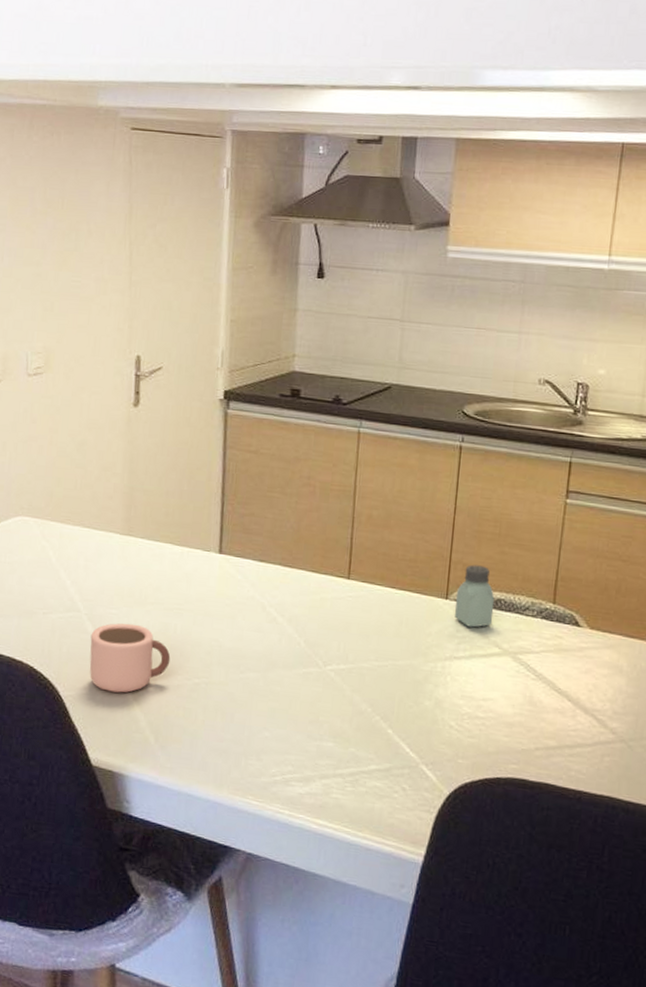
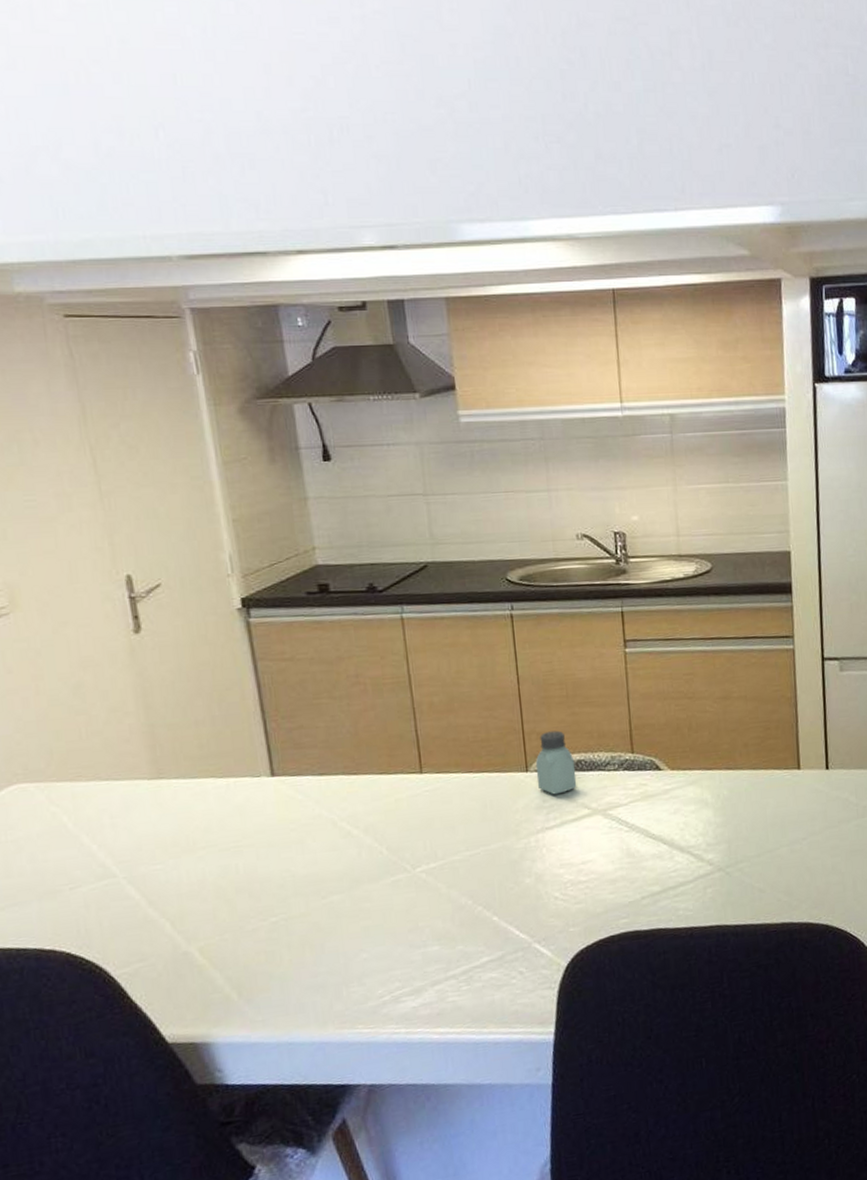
mug: present [89,623,171,693] -> none [135,874,239,957]

